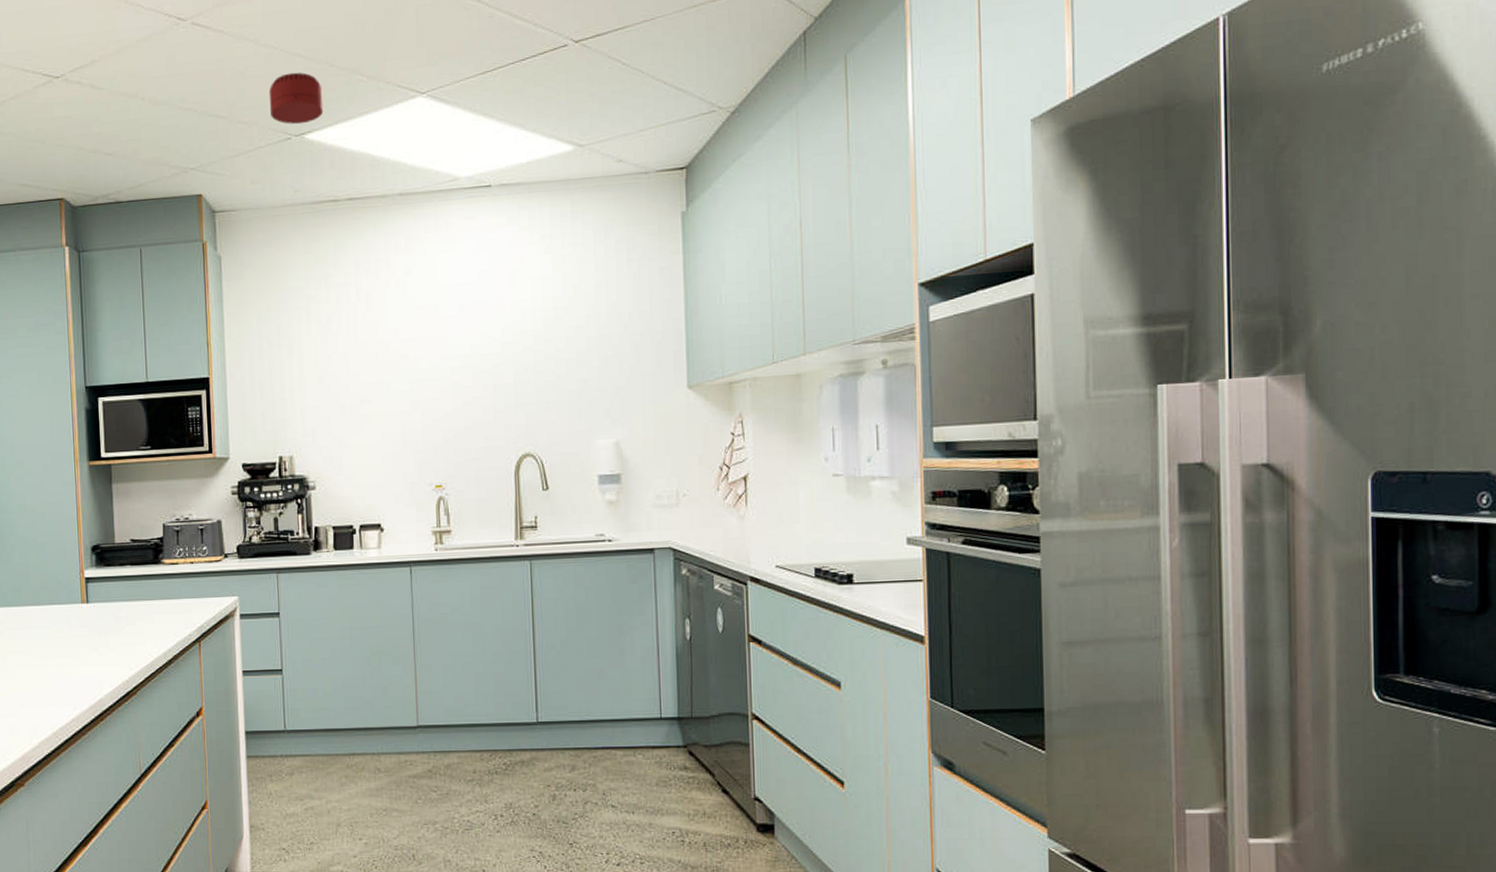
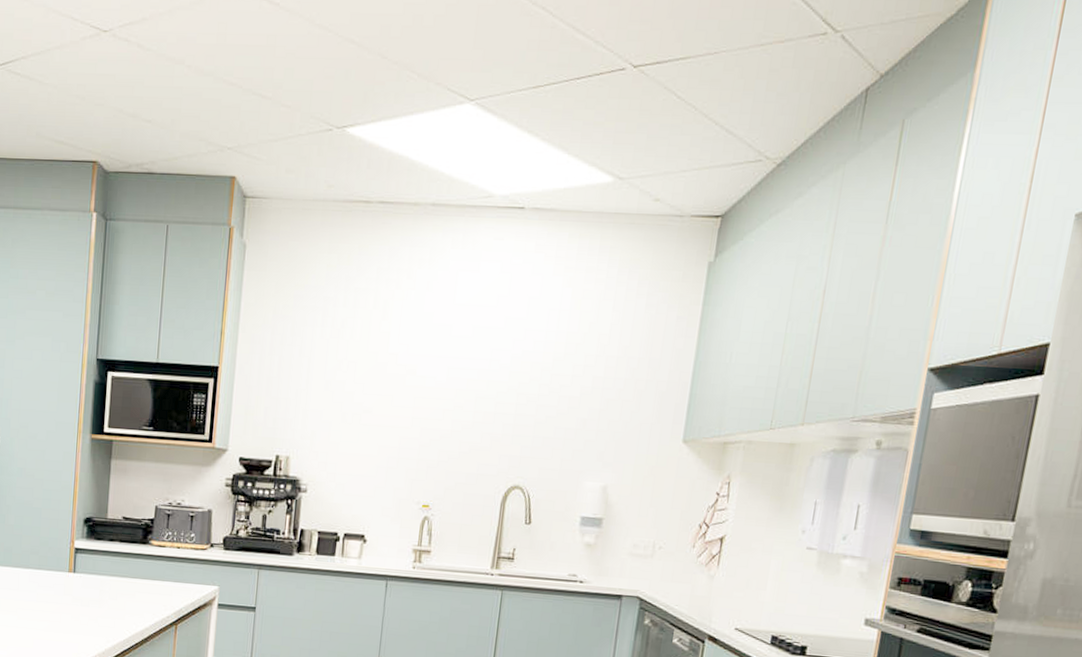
smoke detector: present [269,72,324,125] -> none [314,59,371,116]

